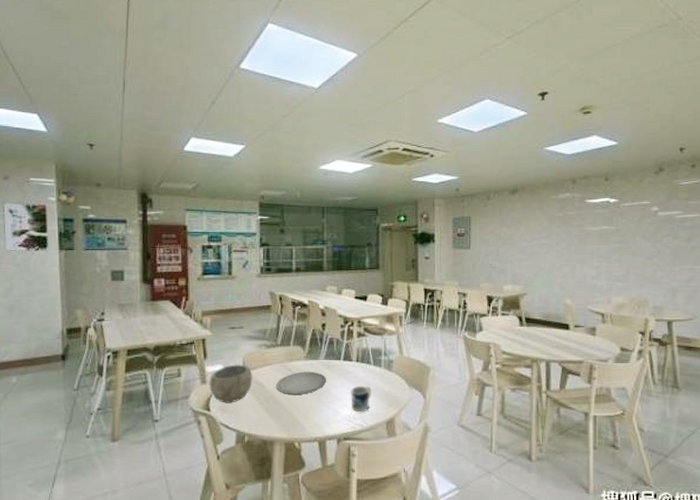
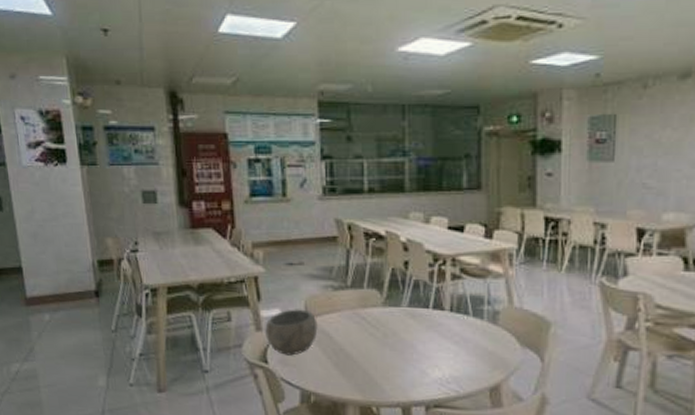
plate: present [276,372,327,394] -> none [347,321,412,349]
mug: present [351,385,372,413] -> none [443,341,471,375]

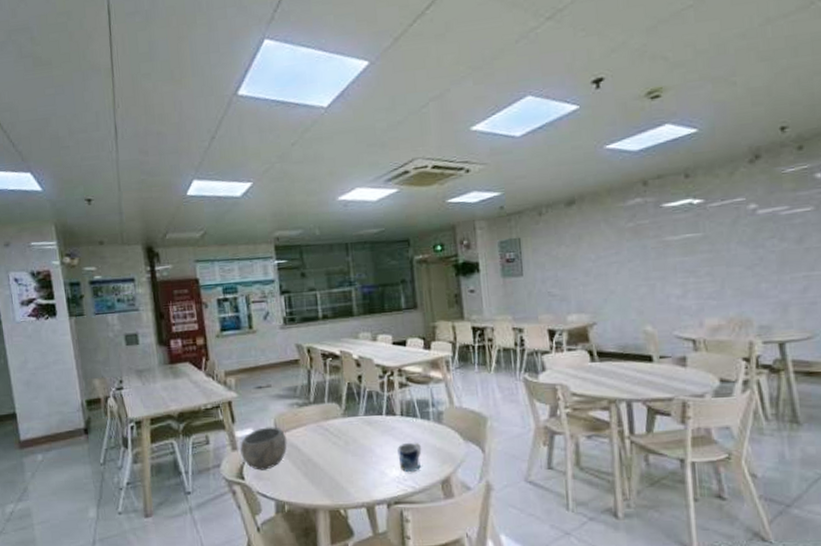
mug: none [443,341,471,375] -> present [397,442,422,473]

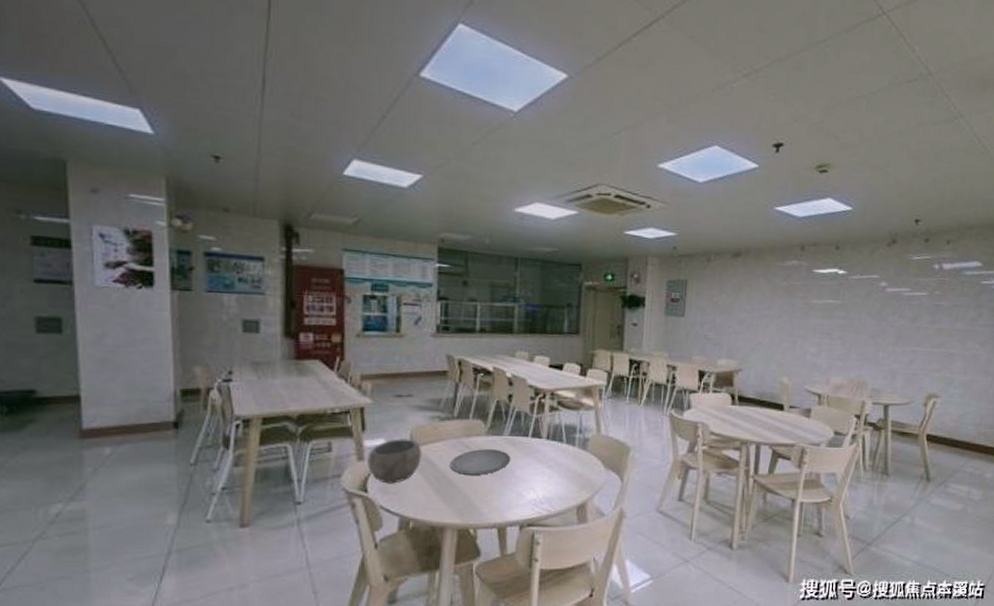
plate: none [313,430,370,457] -> present [450,449,511,475]
mug: present [397,442,422,473] -> none [537,466,563,496]

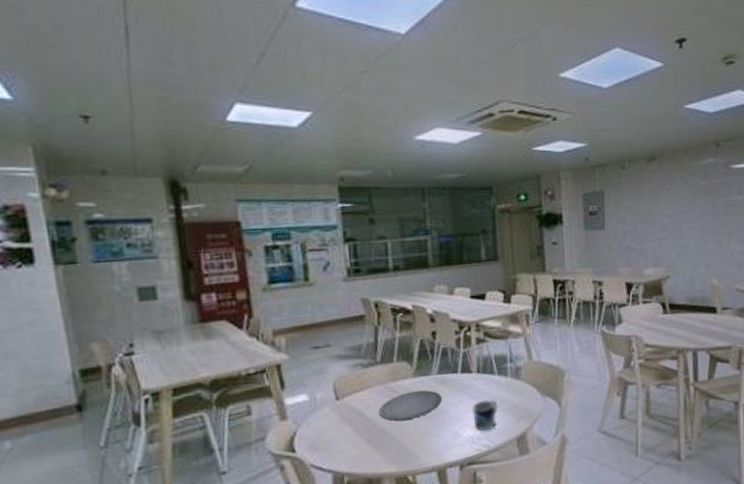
bowl: present [367,438,422,484] -> none [291,391,349,441]
mug: none [537,466,563,496] -> present [472,399,498,432]

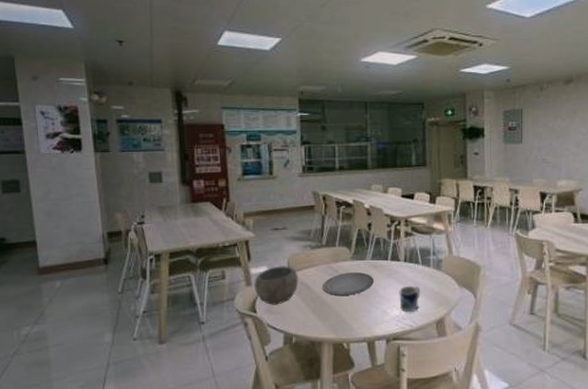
bowl: none [291,391,349,441] -> present [254,266,299,305]

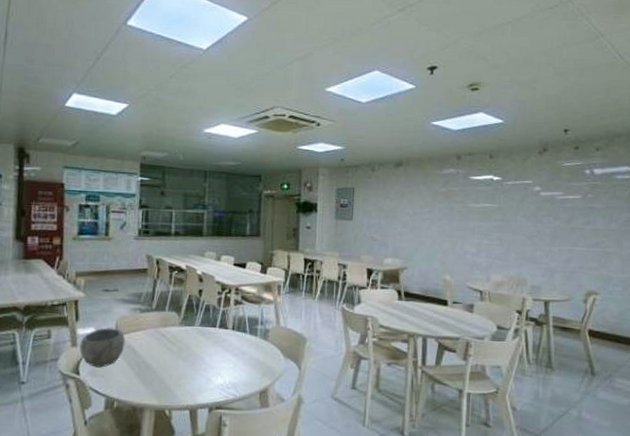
plate: present [323,272,375,295] -> none [149,338,201,361]
mug: present [399,285,421,313] -> none [224,354,247,382]

